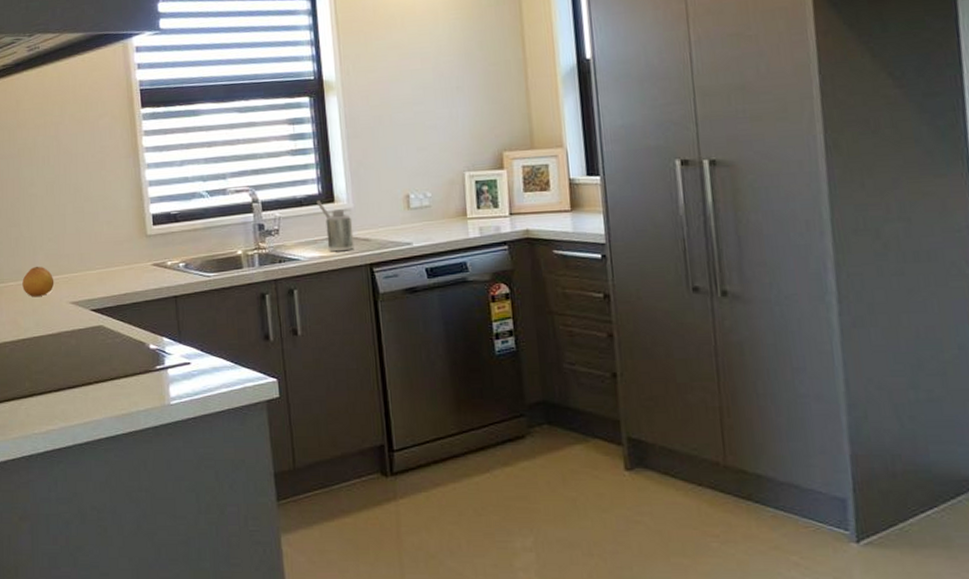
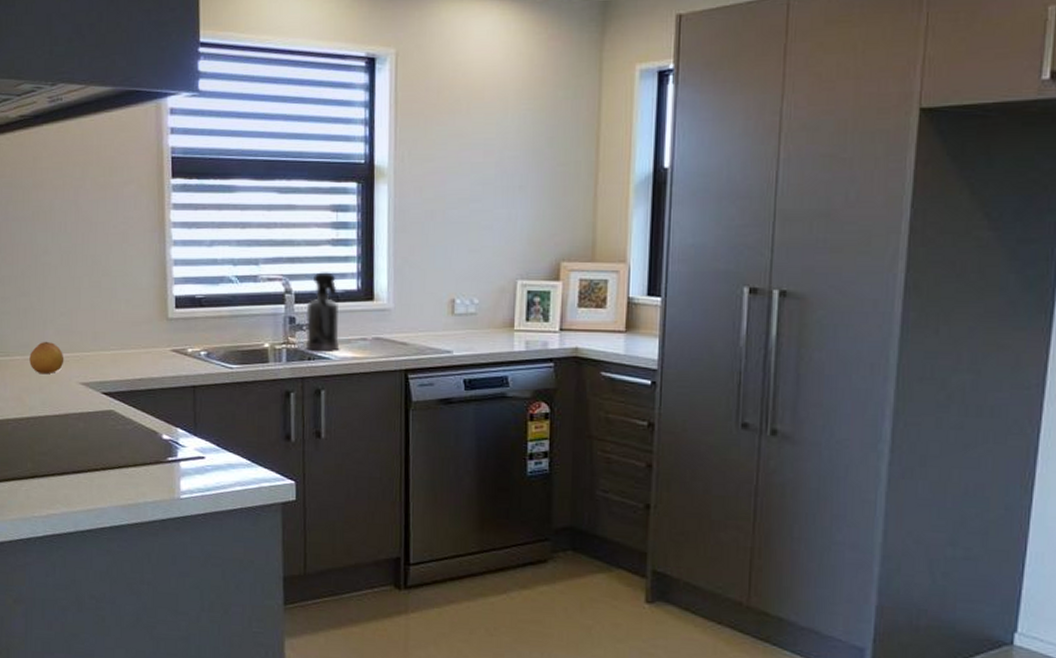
spray bottle: none [274,180,306,255] -> present [305,272,339,352]
soap dispenser: present [316,200,354,252] -> none [354,297,391,354]

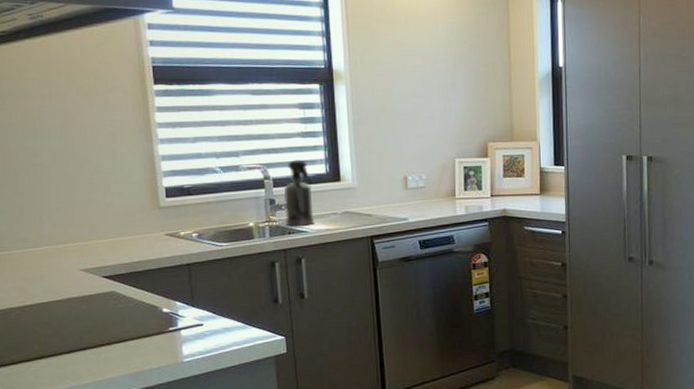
fruit: present [29,341,64,373] -> none [28,234,63,264]

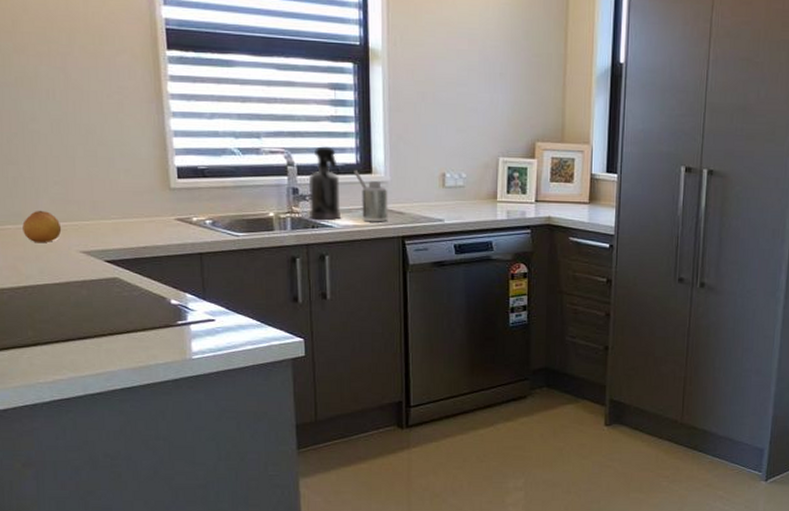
fruit: none [28,234,63,264] -> present [22,210,62,242]
soap dispenser: none [324,179,357,226] -> present [354,170,388,223]

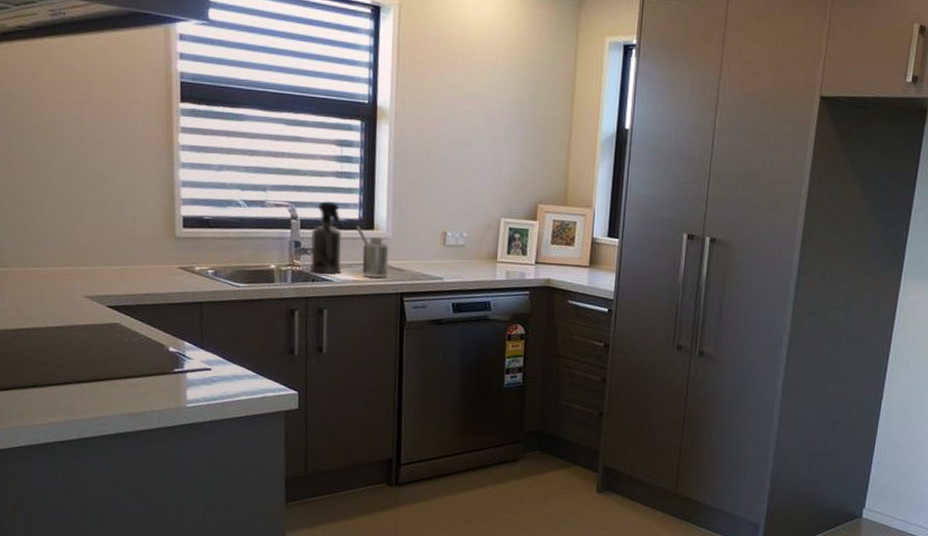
fruit: present [22,210,62,242] -> none [29,254,67,286]

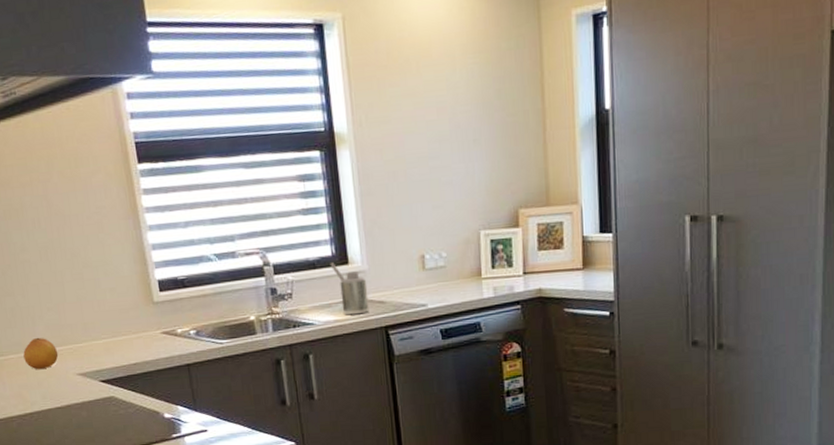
fruit: none [29,254,67,286] -> present [23,337,59,369]
spray bottle: present [310,201,342,275] -> none [286,241,321,319]

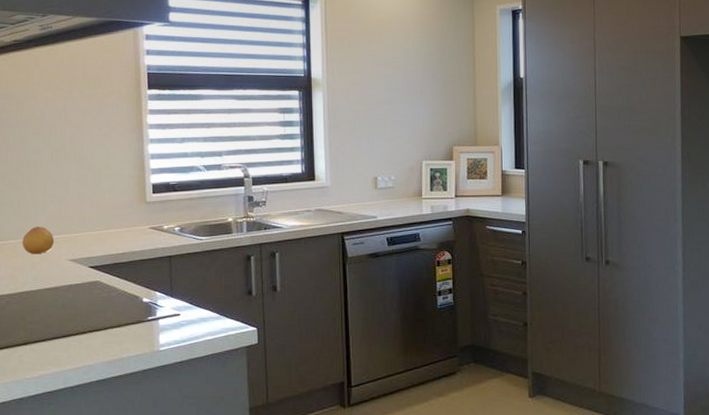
soap dispenser: present [330,262,369,316] -> none [300,178,329,222]

